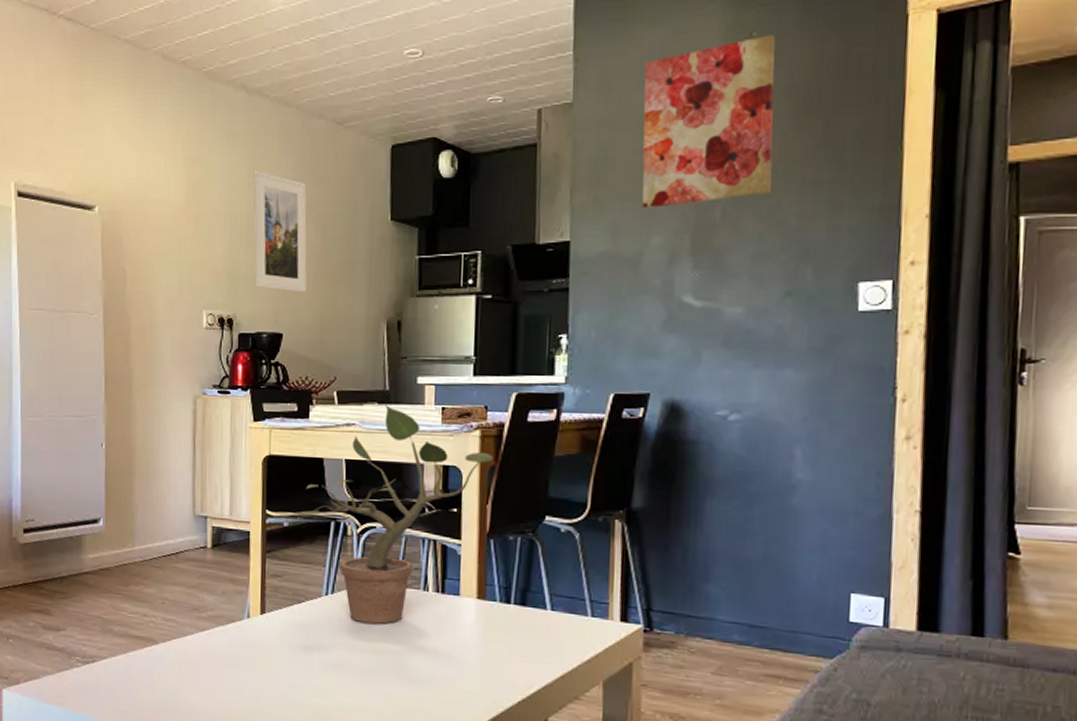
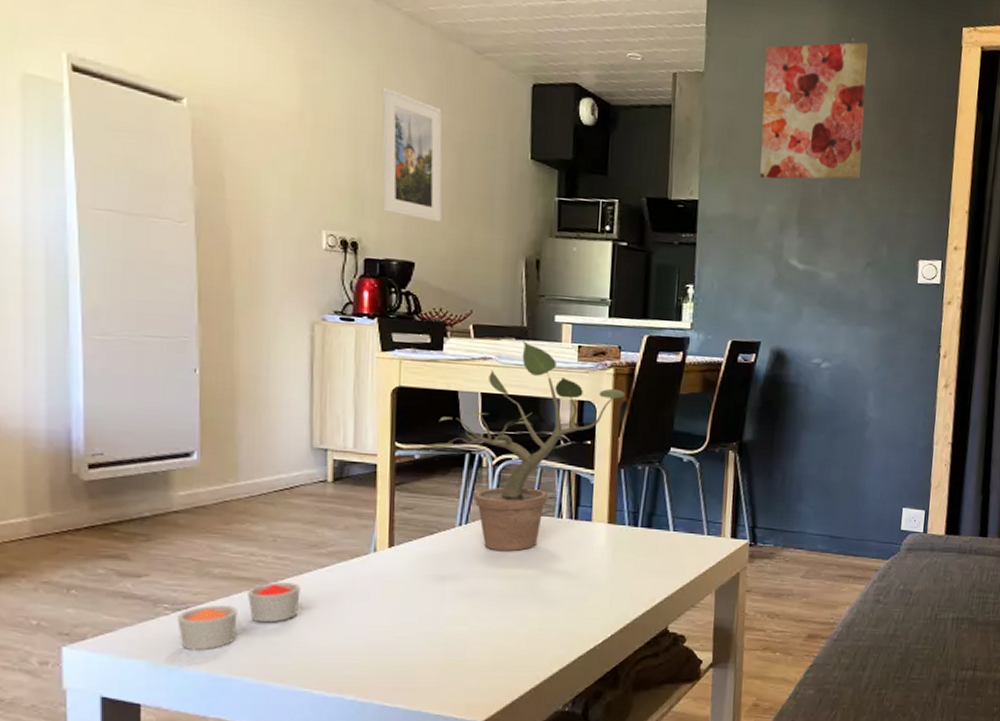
candle: none [86,642,184,703] -> present [177,582,301,651]

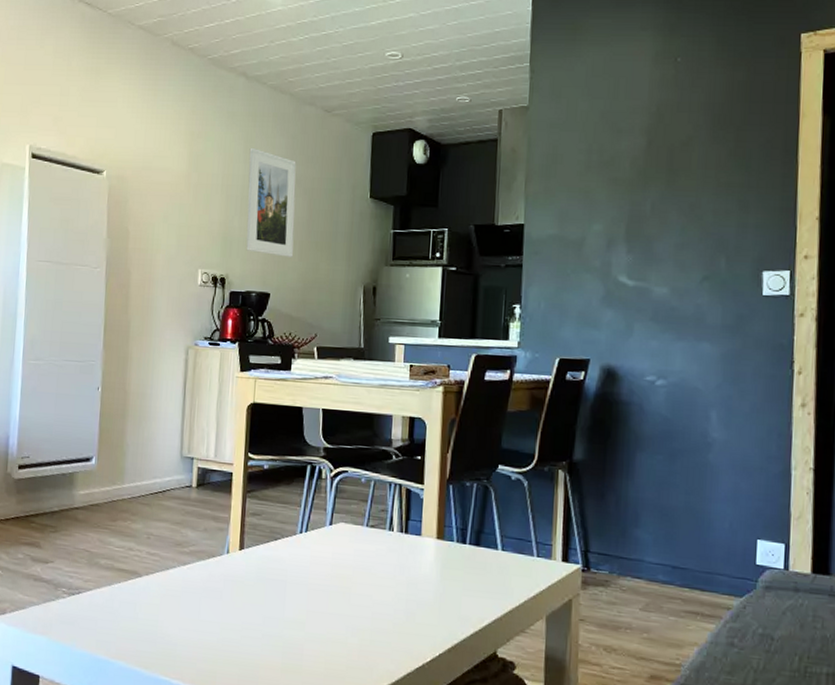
candle: present [177,582,301,651] -> none [71,575,167,633]
potted plant: present [425,341,626,552] -> none [273,361,454,561]
wall art: present [760,42,868,180] -> none [585,61,696,200]

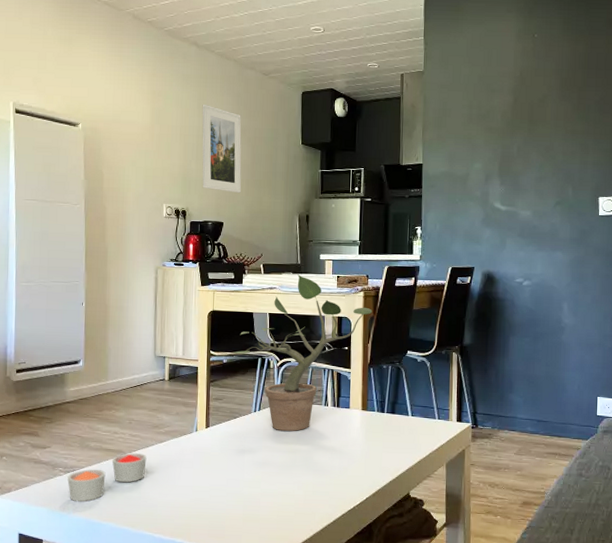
candle: none [71,575,167,633] -> present [67,453,147,502]
potted plant: none [273,361,454,561] -> present [230,274,372,432]

